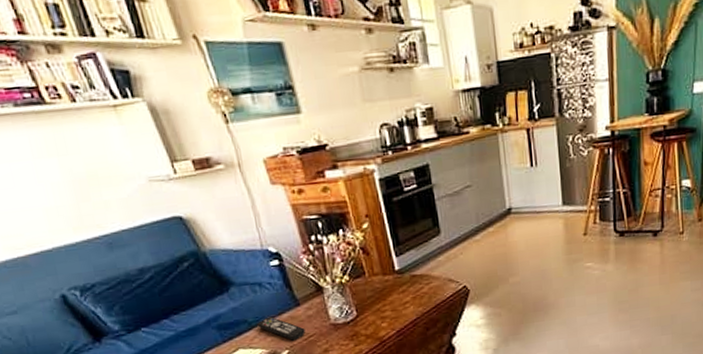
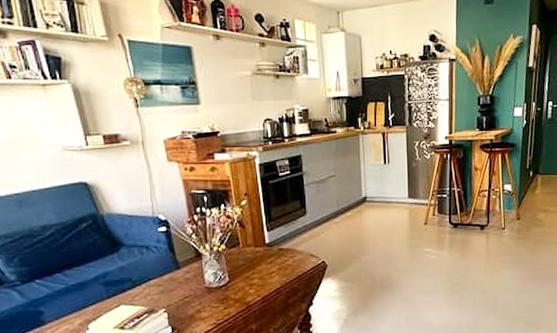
remote control: present [257,316,306,341] -> none [140,277,182,300]

